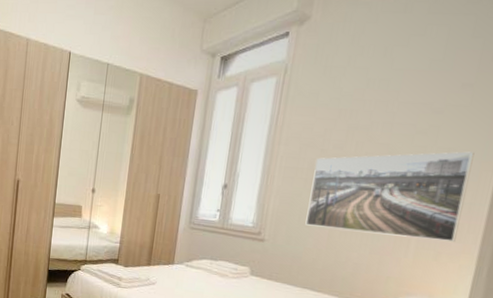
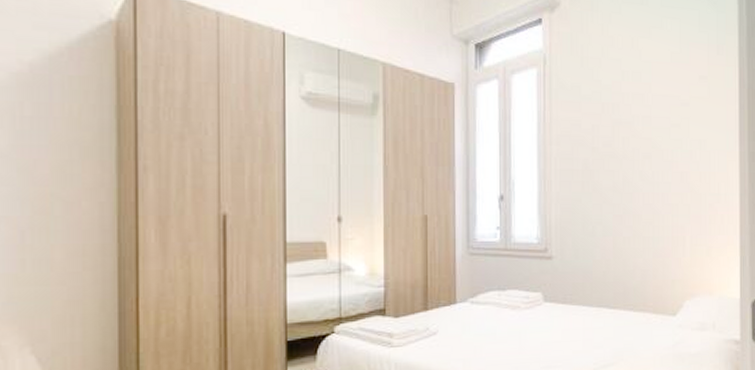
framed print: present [305,151,475,242] -> none [589,142,720,235]

